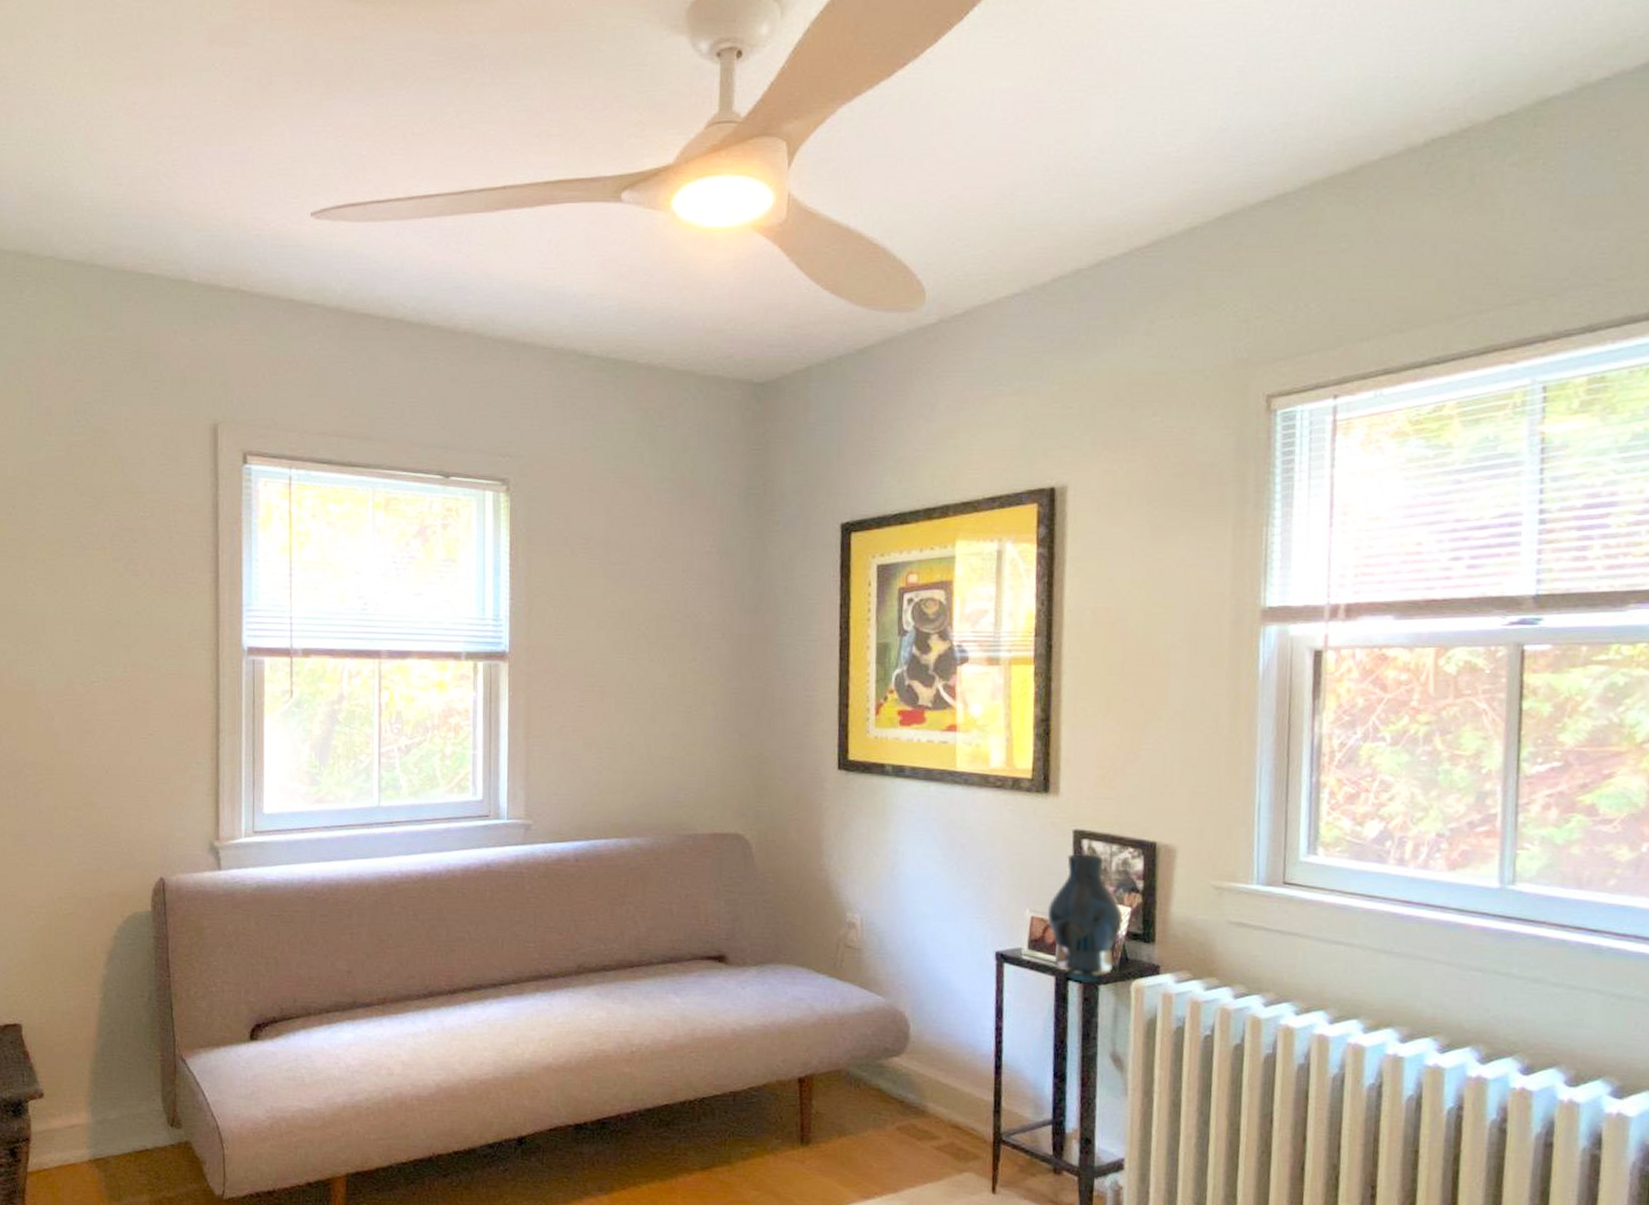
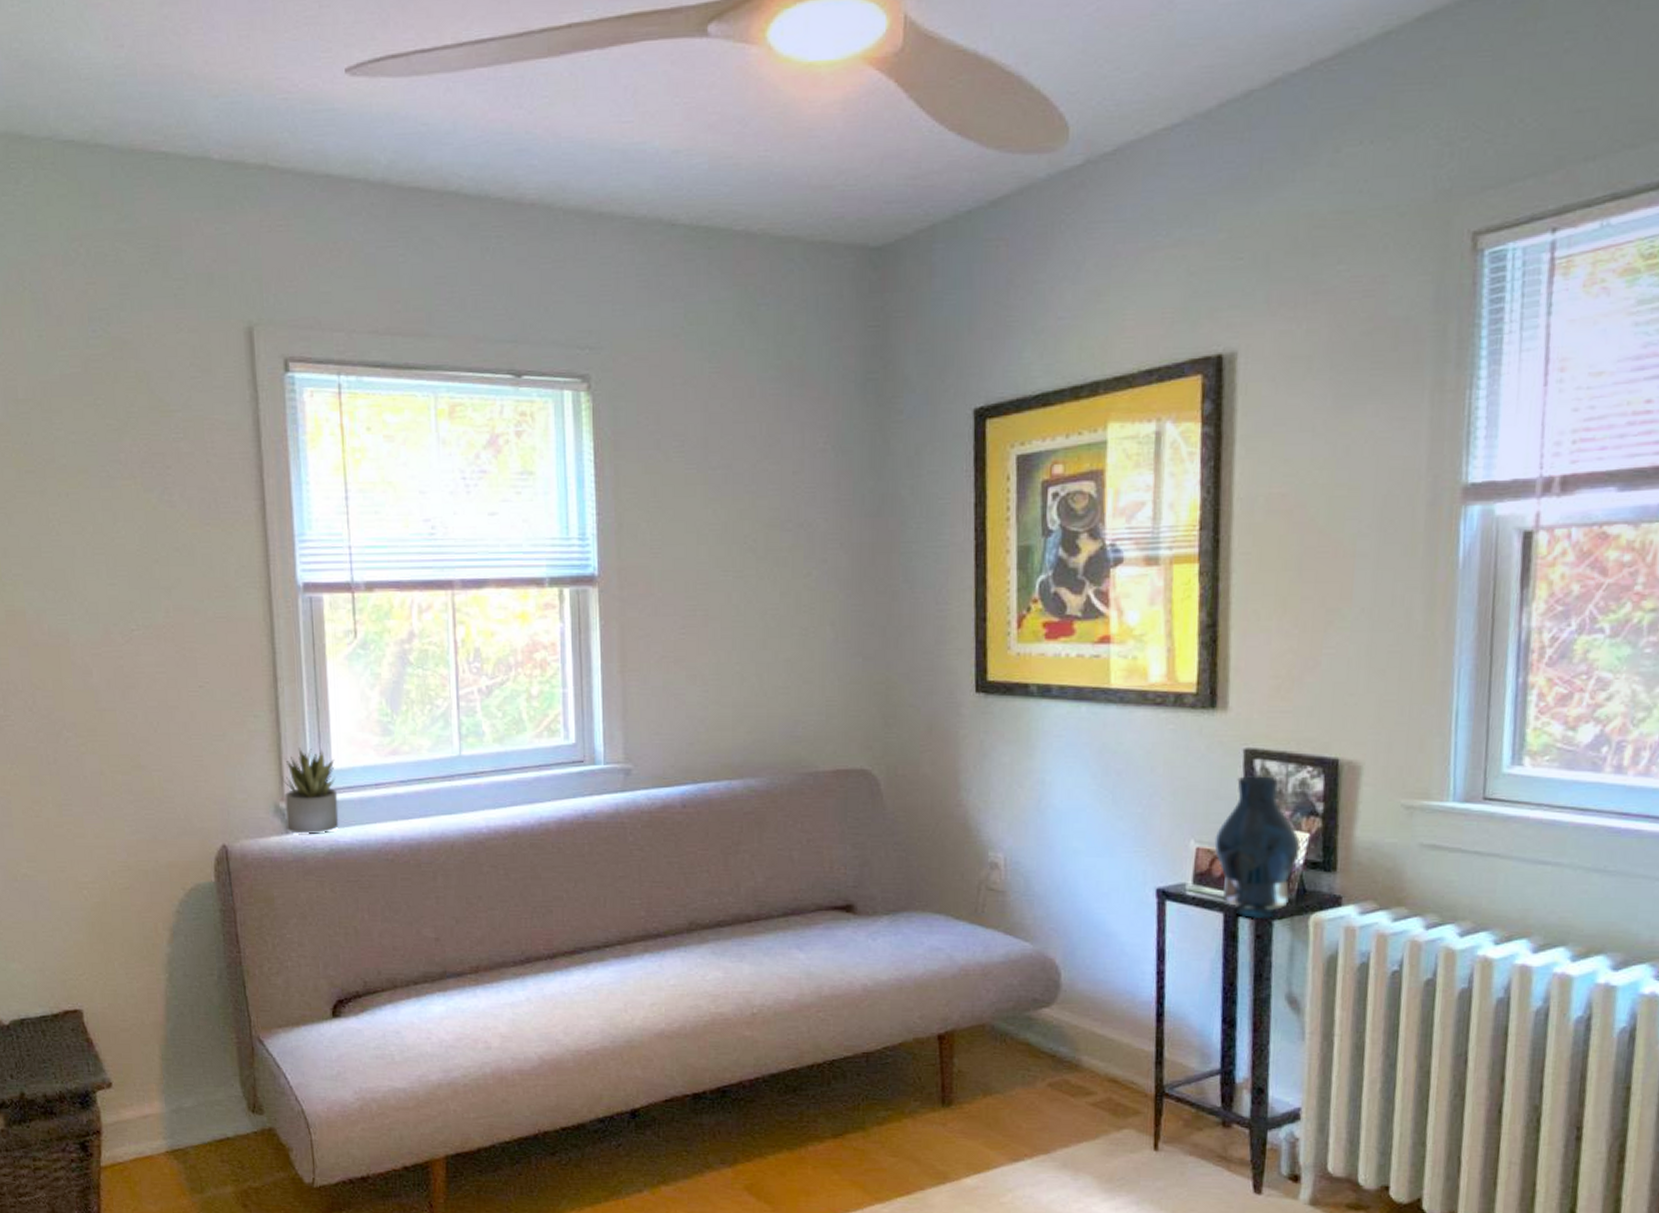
succulent plant: none [218,793,267,871] -> present [282,747,339,834]

